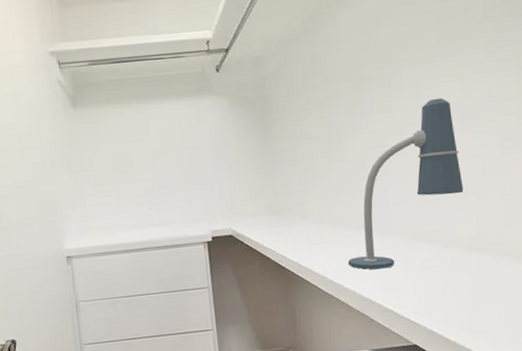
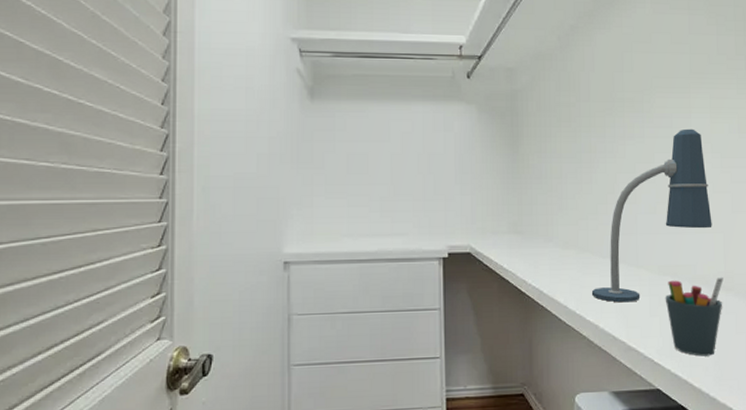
pen holder: none [419,238,476,313] -> present [665,276,723,357]

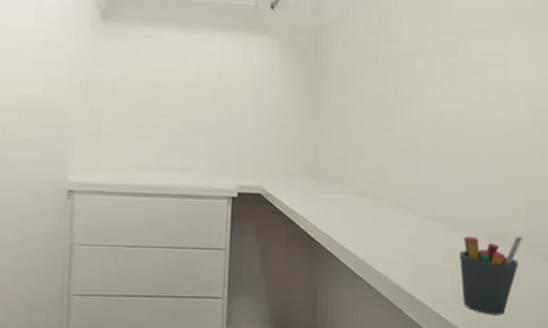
desk lamp: present [591,128,712,303] -> none [383,78,518,256]

